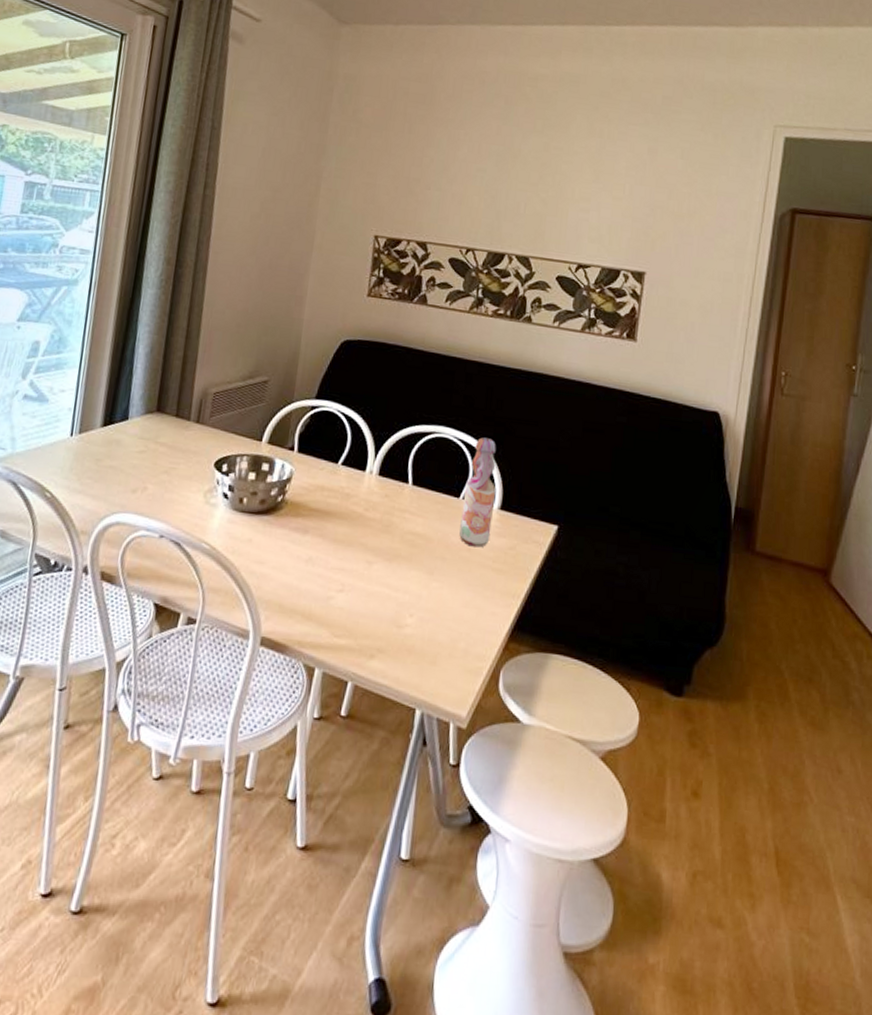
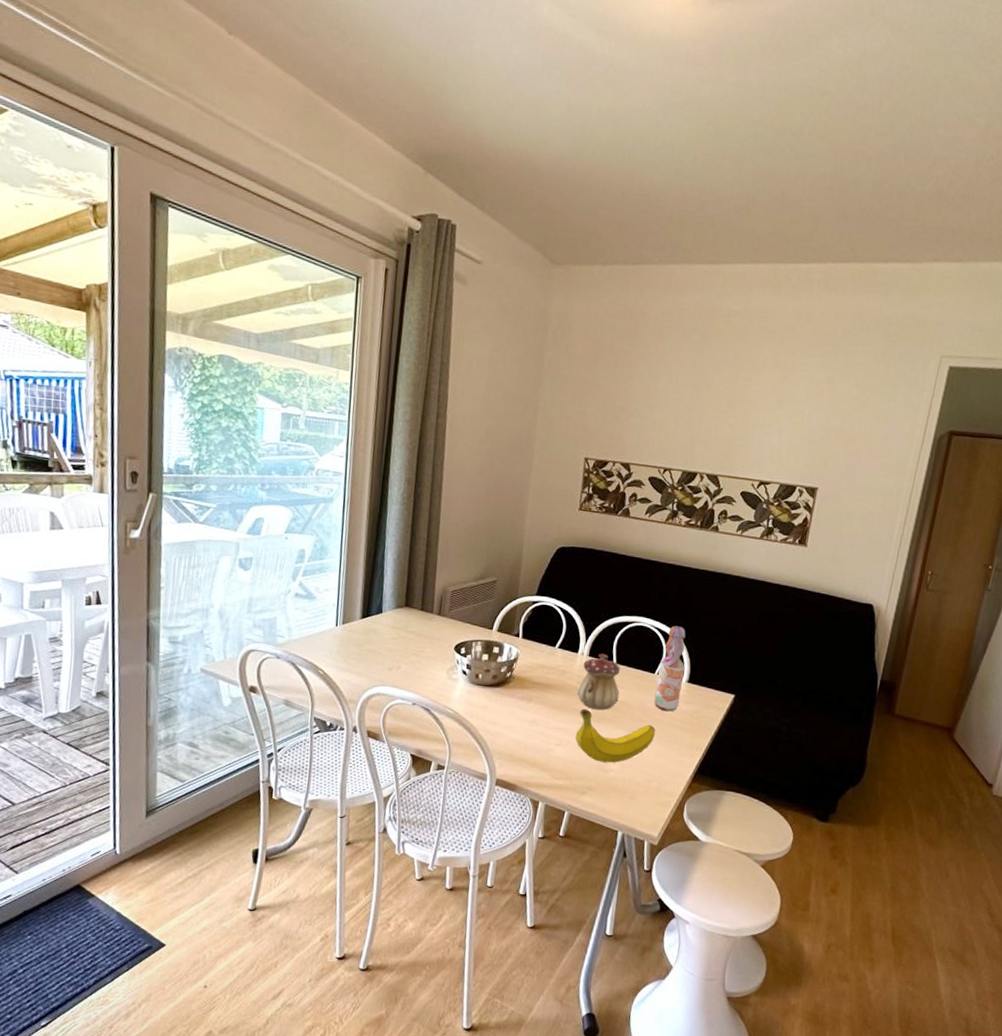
fruit: none [362,543,462,616] -> present [576,709,656,763]
teapot: none [363,471,417,545] -> present [576,653,620,710]

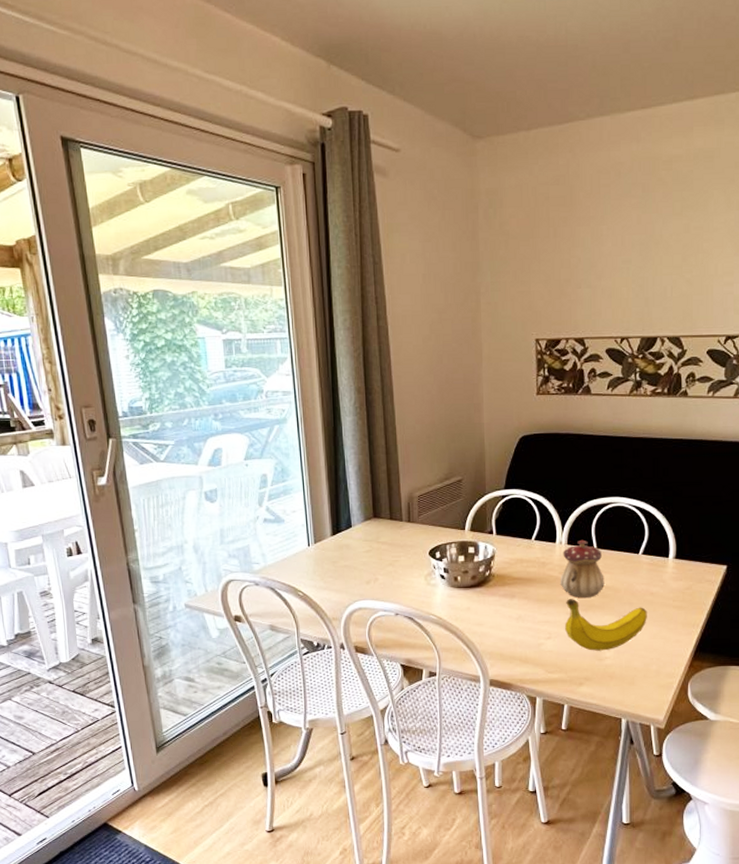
bottle: present [654,626,686,712] -> none [642,501,670,591]

